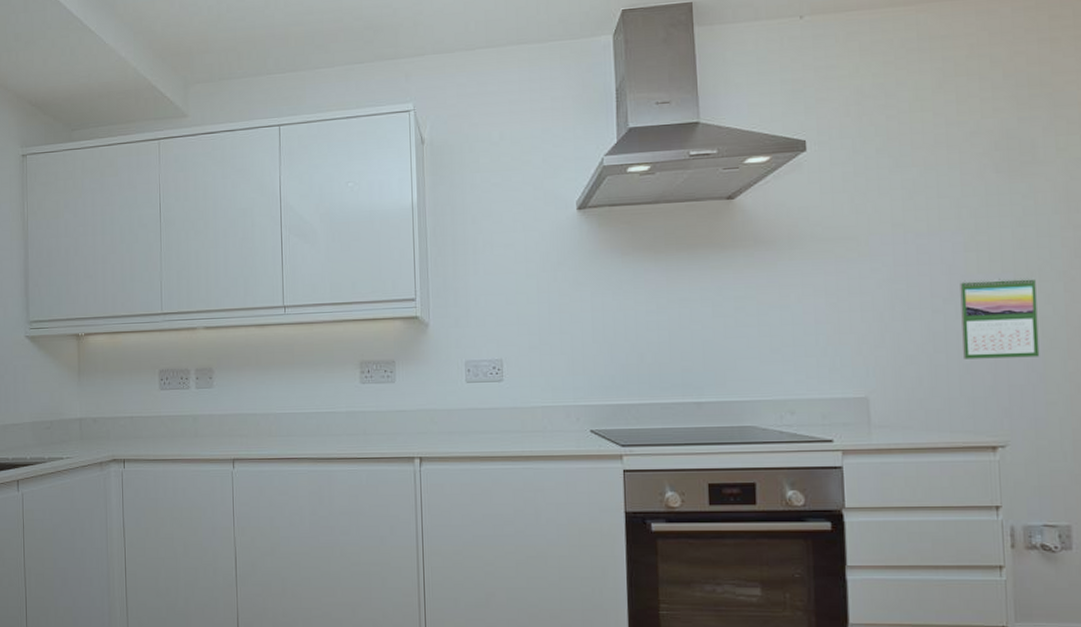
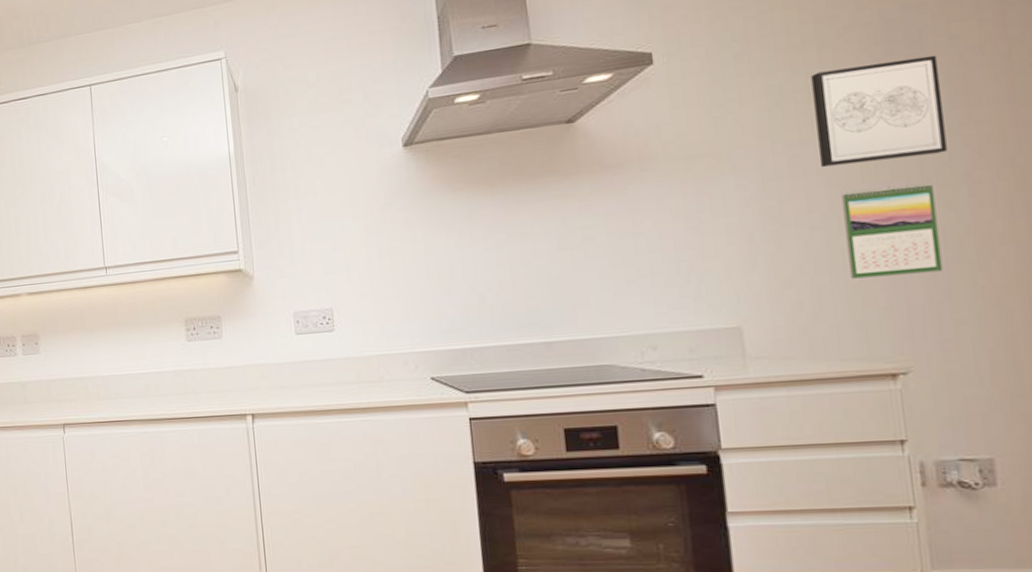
wall art: none [940,164,1049,258] -> present [811,55,947,168]

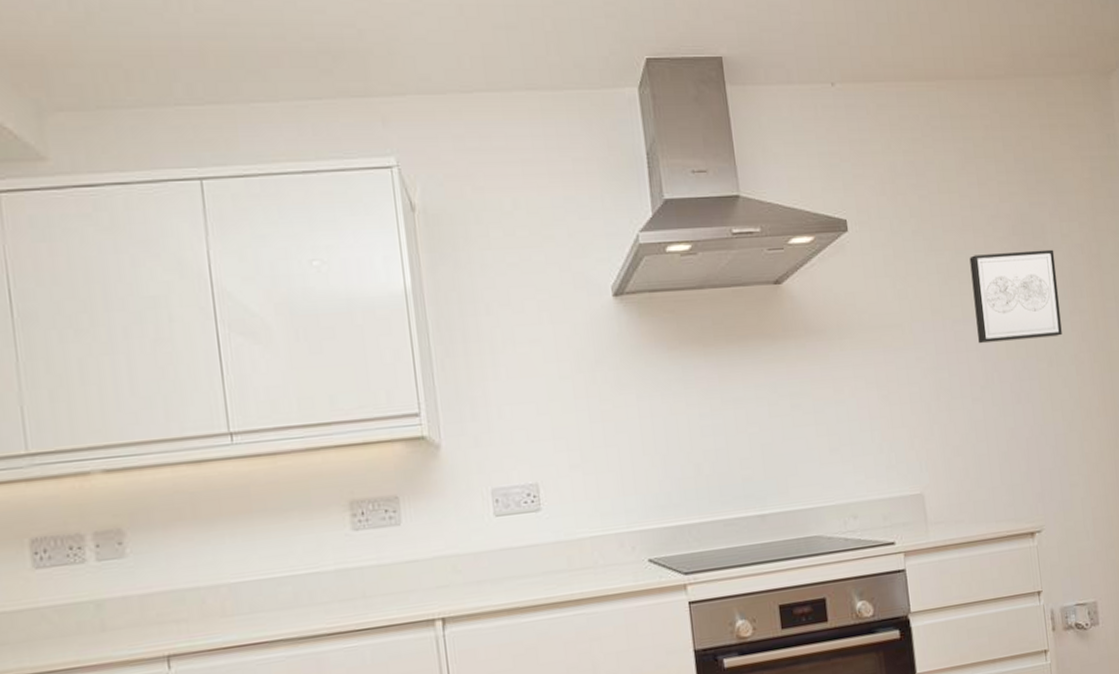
calendar: present [841,182,943,279] -> none [993,362,1062,447]

